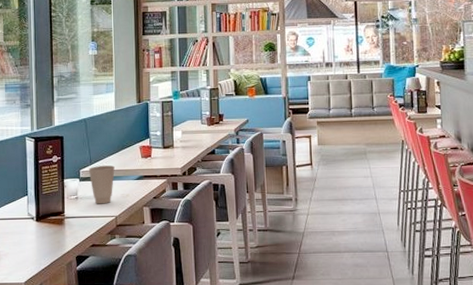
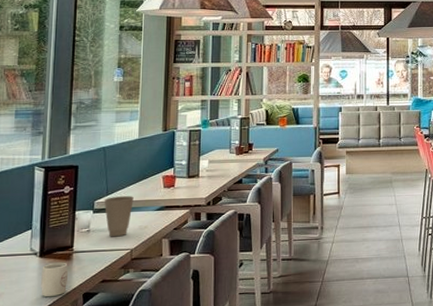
mug: none [39,226,62,259] -> present [41,262,68,298]

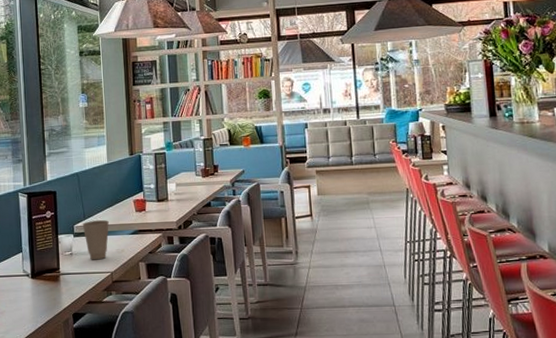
mug: present [41,262,68,298] -> none [35,283,58,316]

